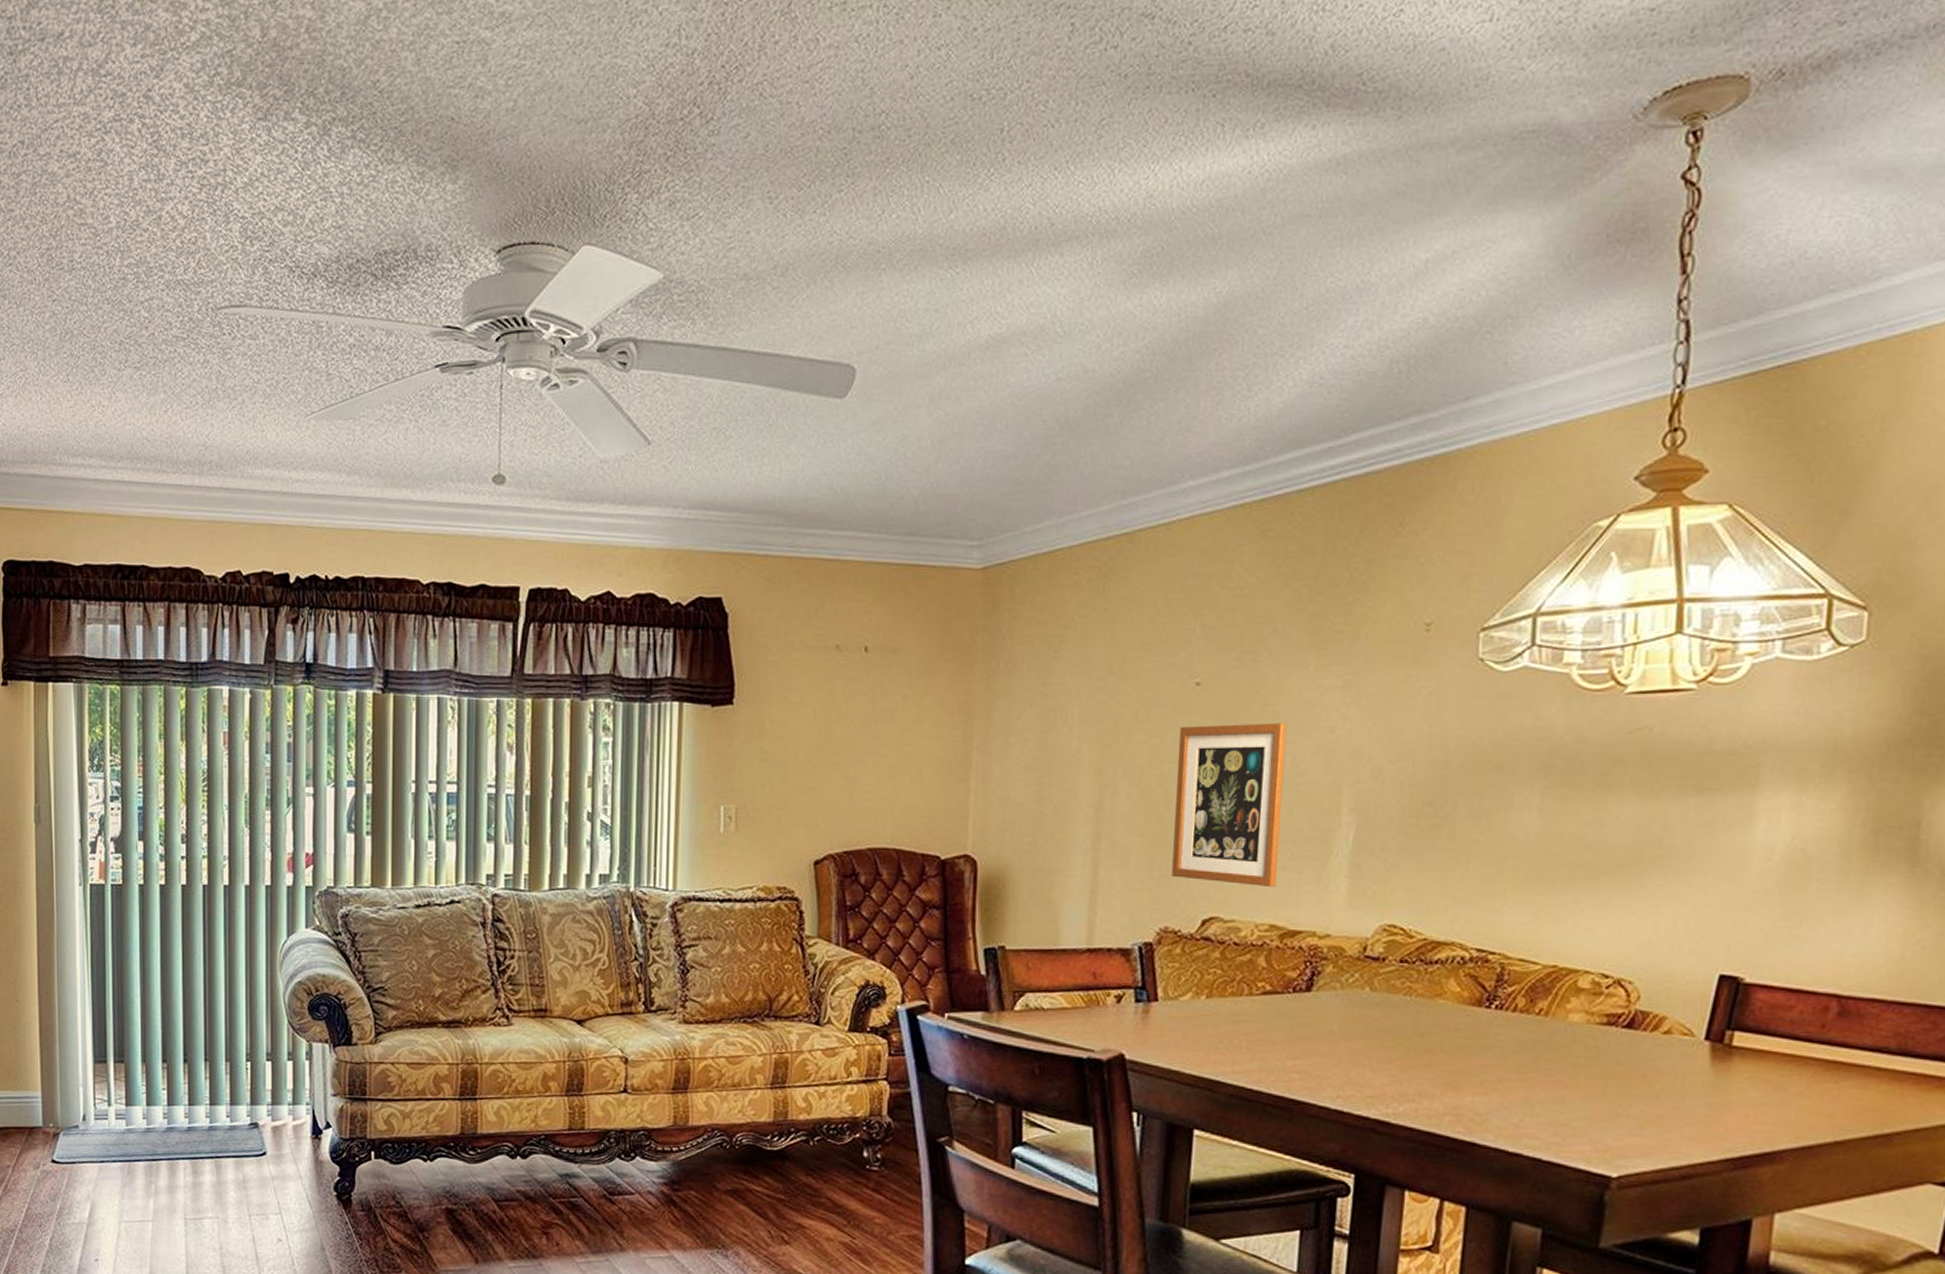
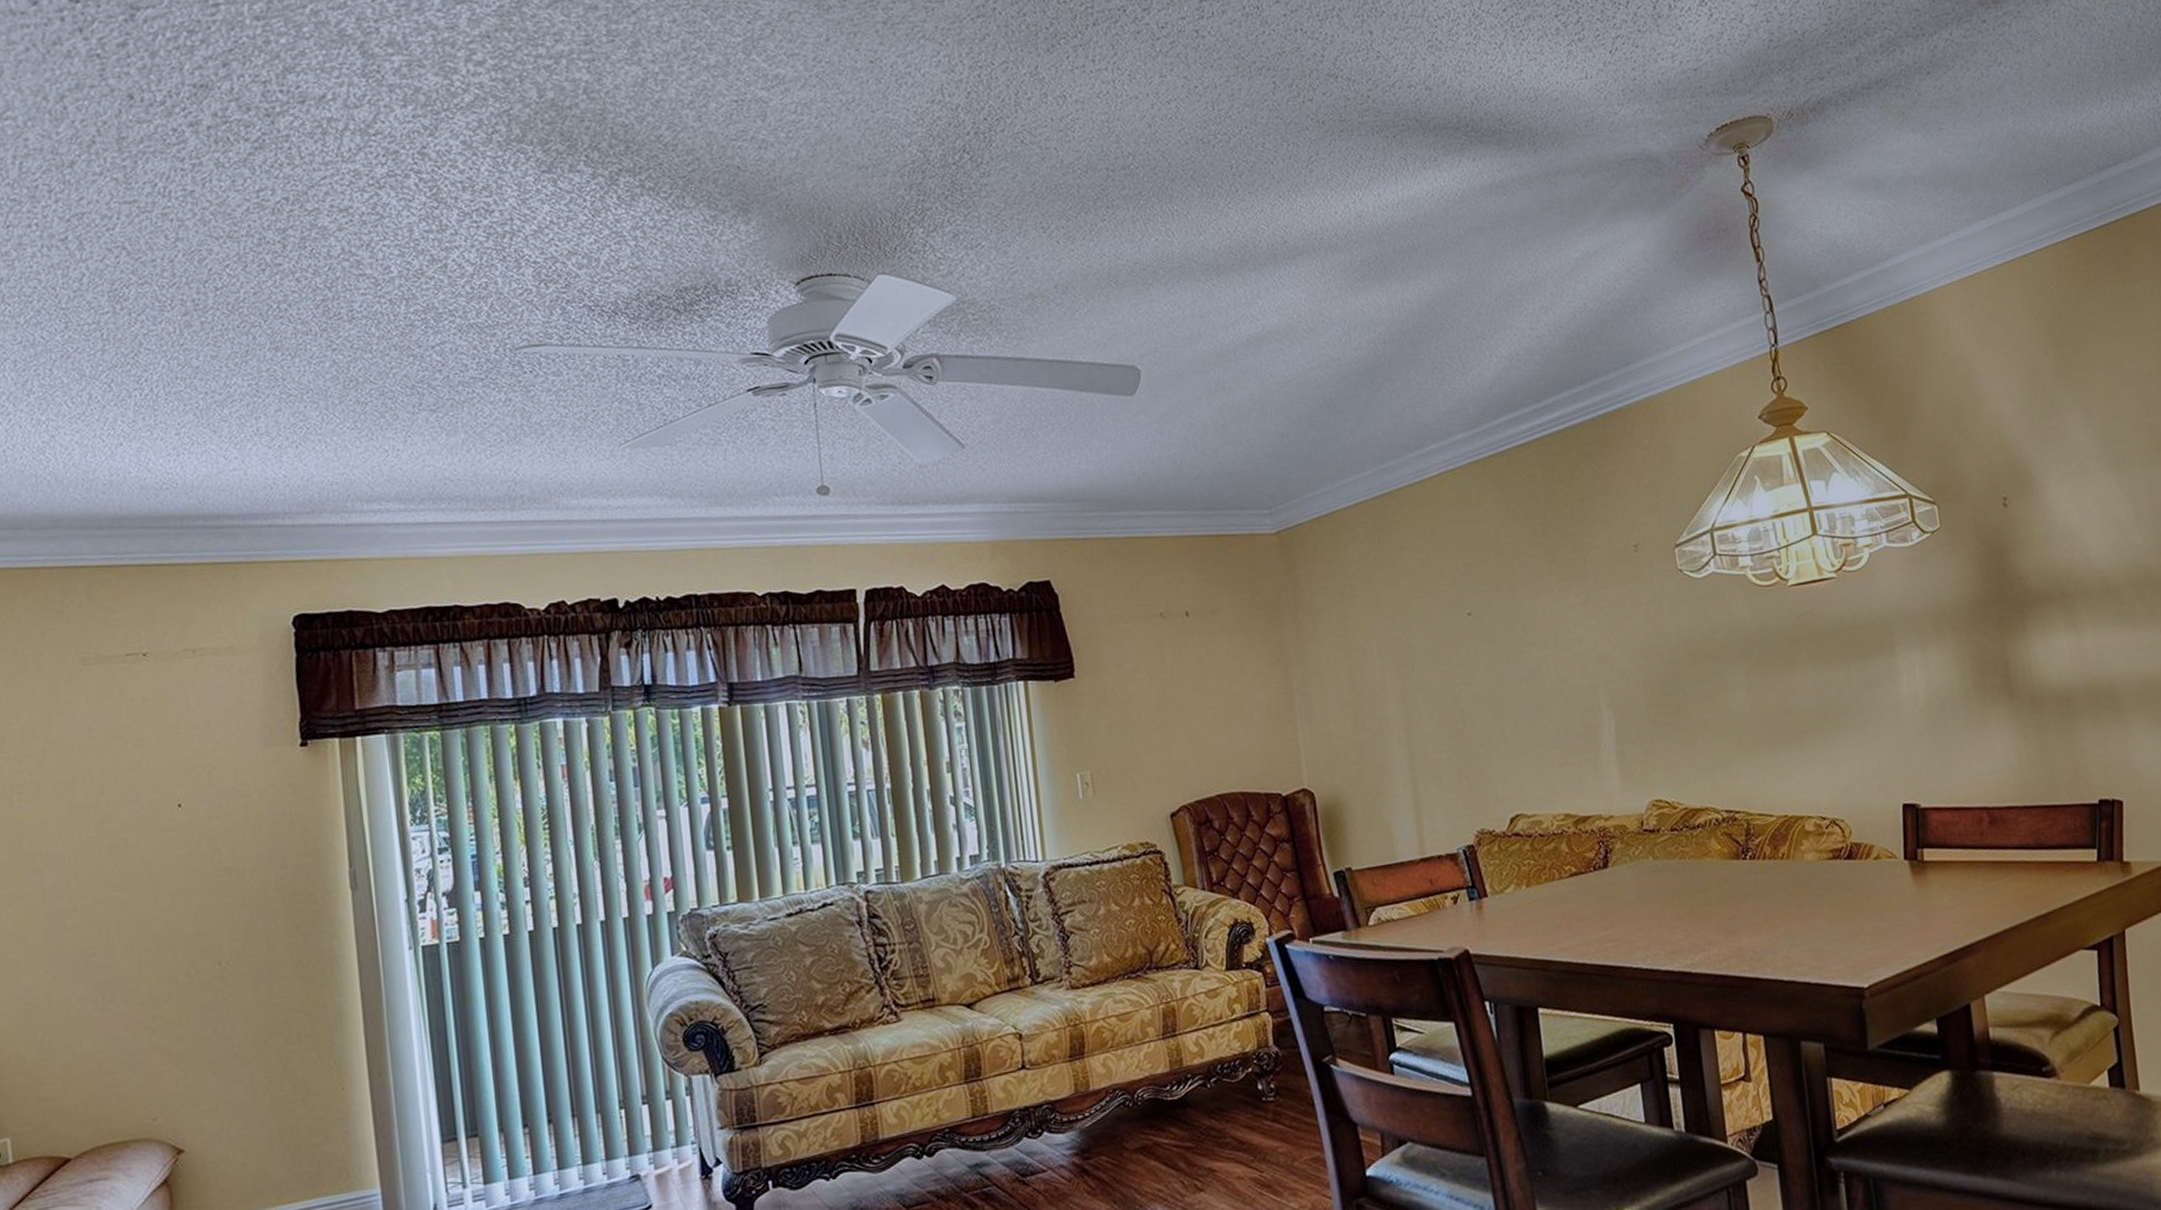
wall art: present [1171,723,1287,888] -> none [1461,639,1563,784]

